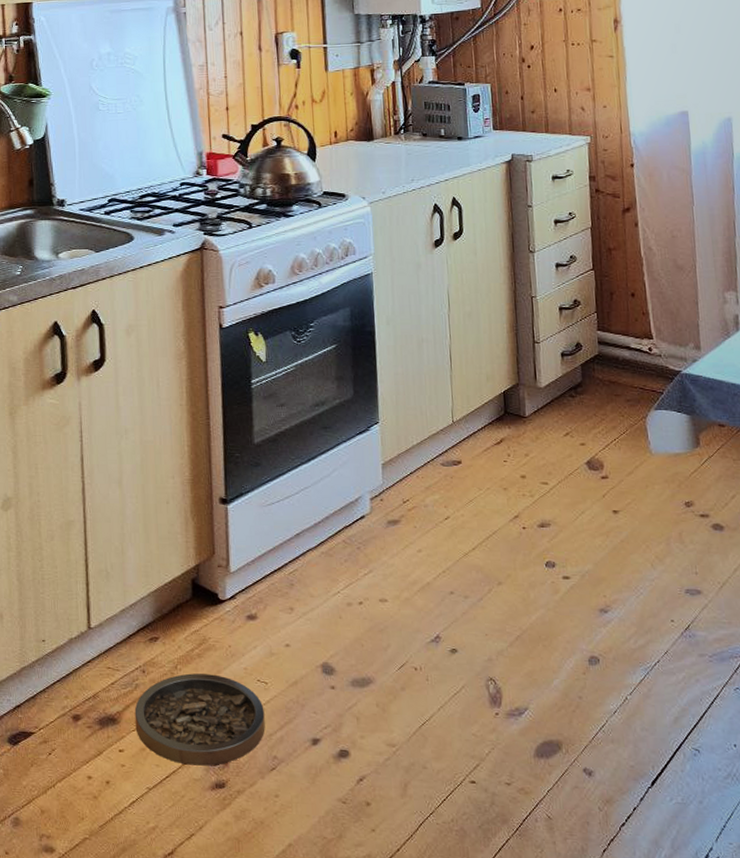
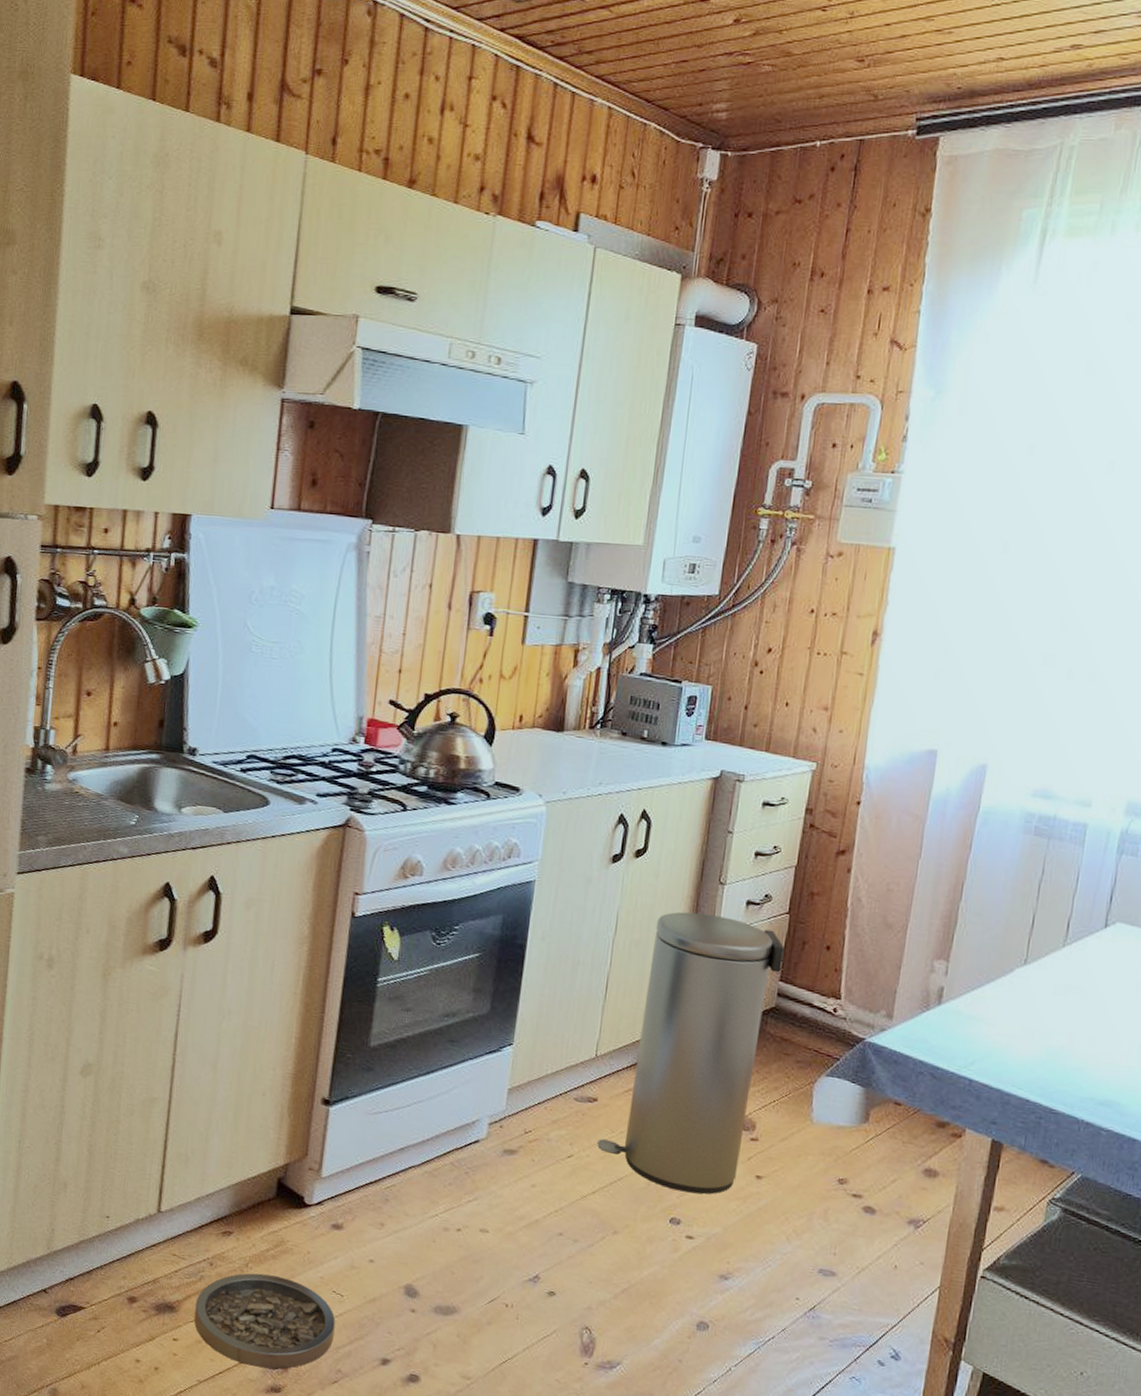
pedal bin: none [469,281,597,536] -> present [597,911,786,1194]

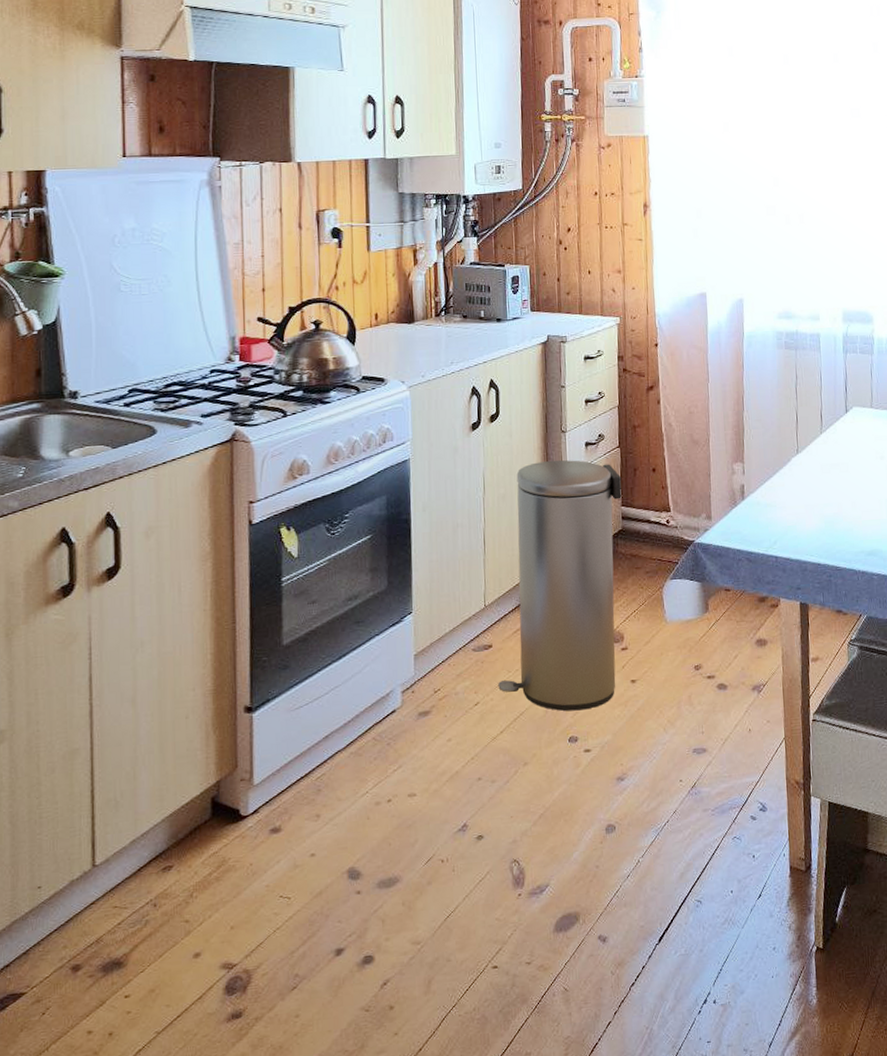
pet bowl: present [194,1273,336,1369] -> none [143,897,287,1000]

